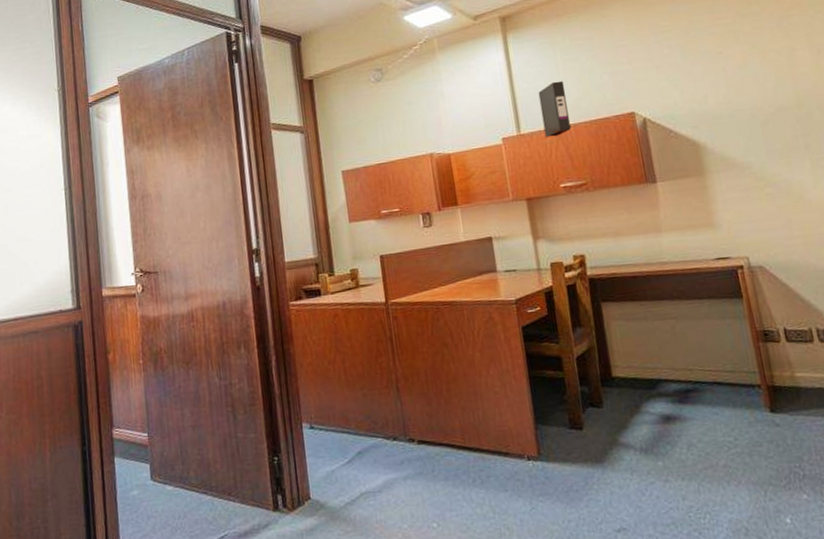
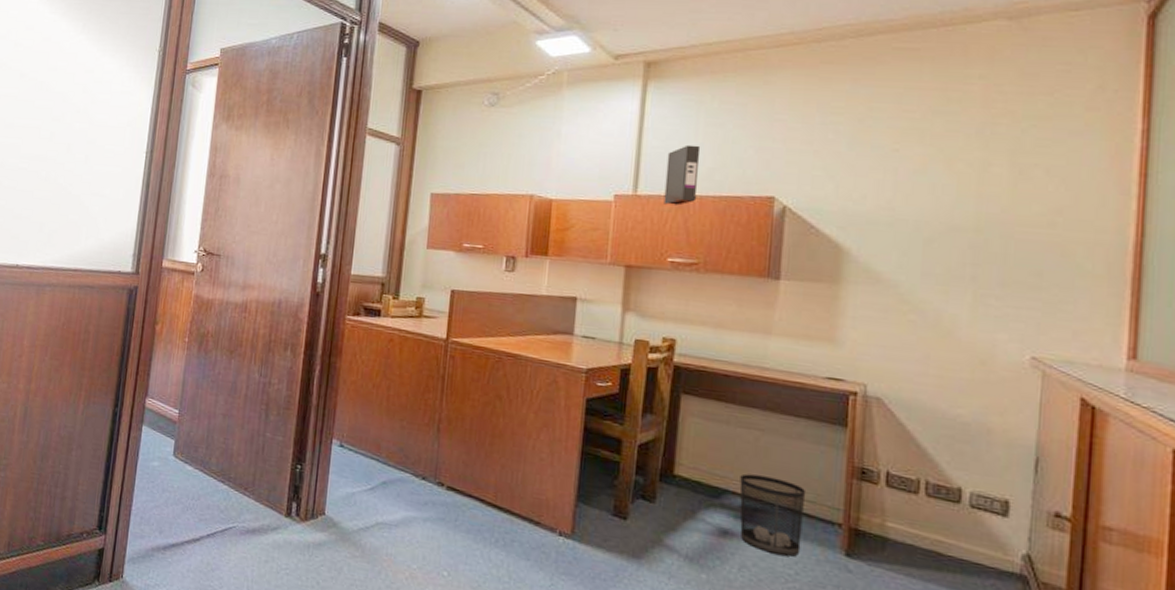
waste bin: none [668,357,734,427] -> present [739,473,807,557]

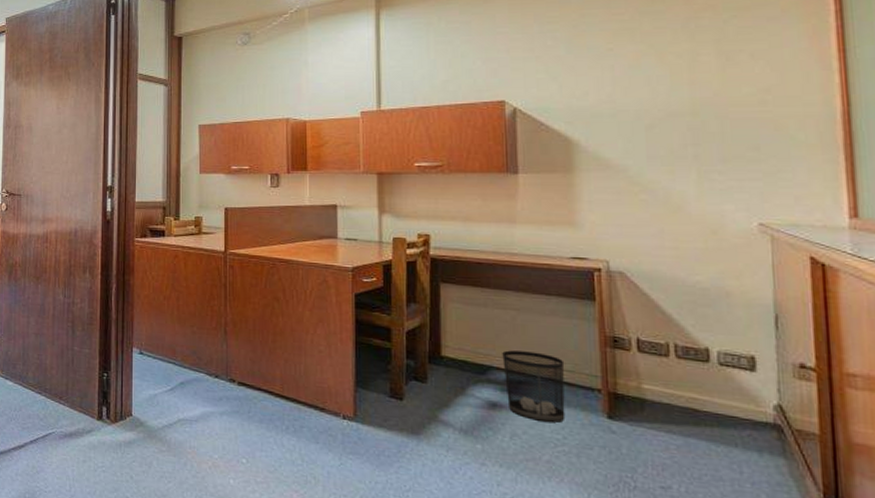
binder: present [663,144,701,206] -> none [404,62,434,116]

